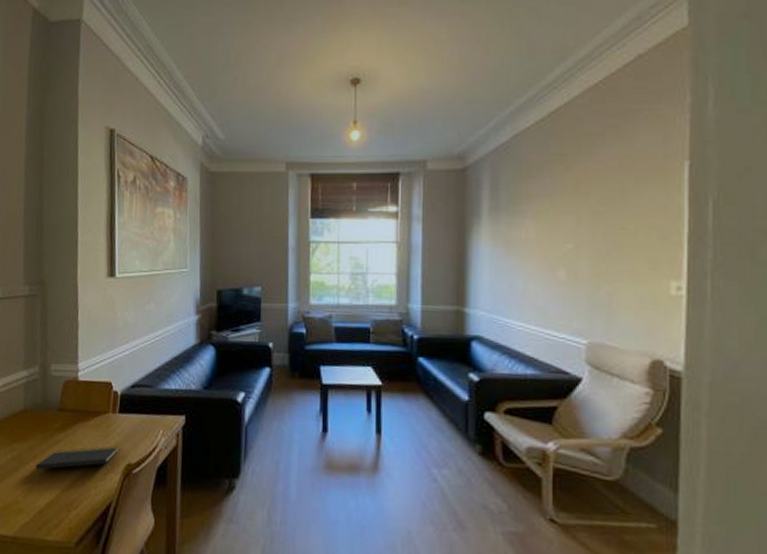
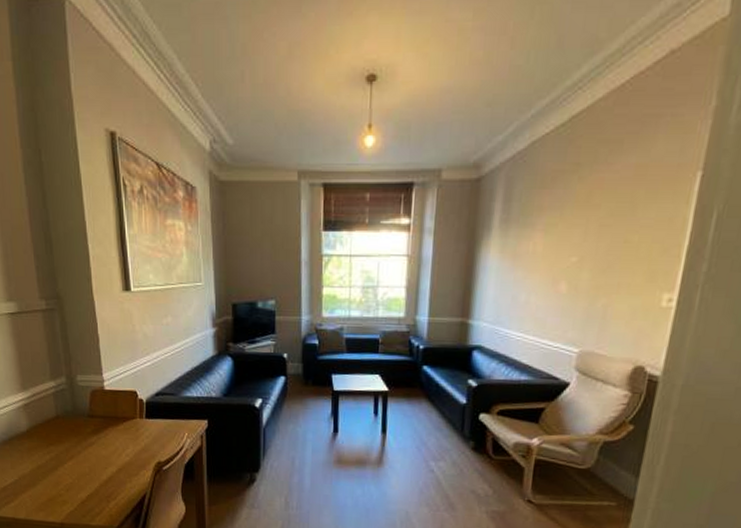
notepad: present [35,445,120,472] -> none [73,447,149,469]

